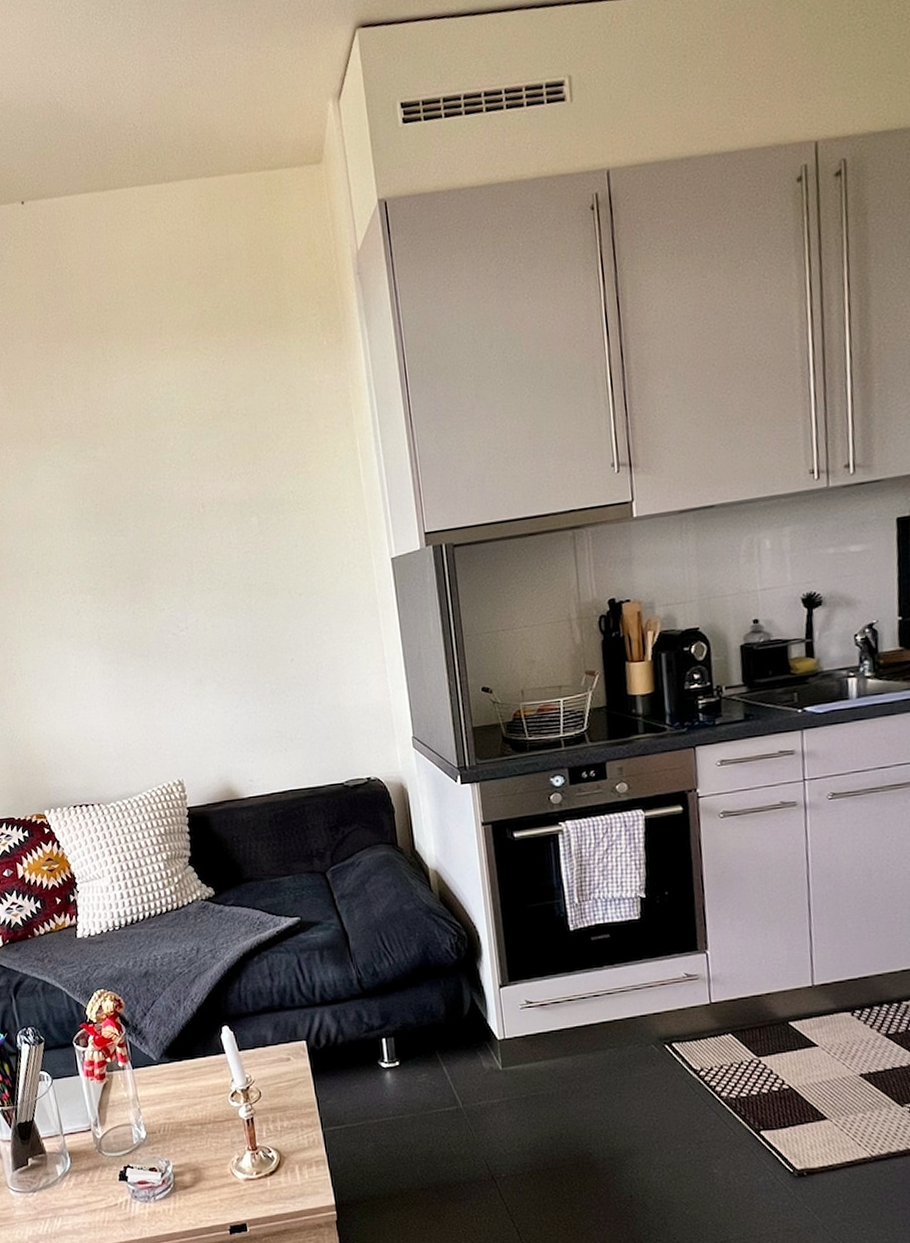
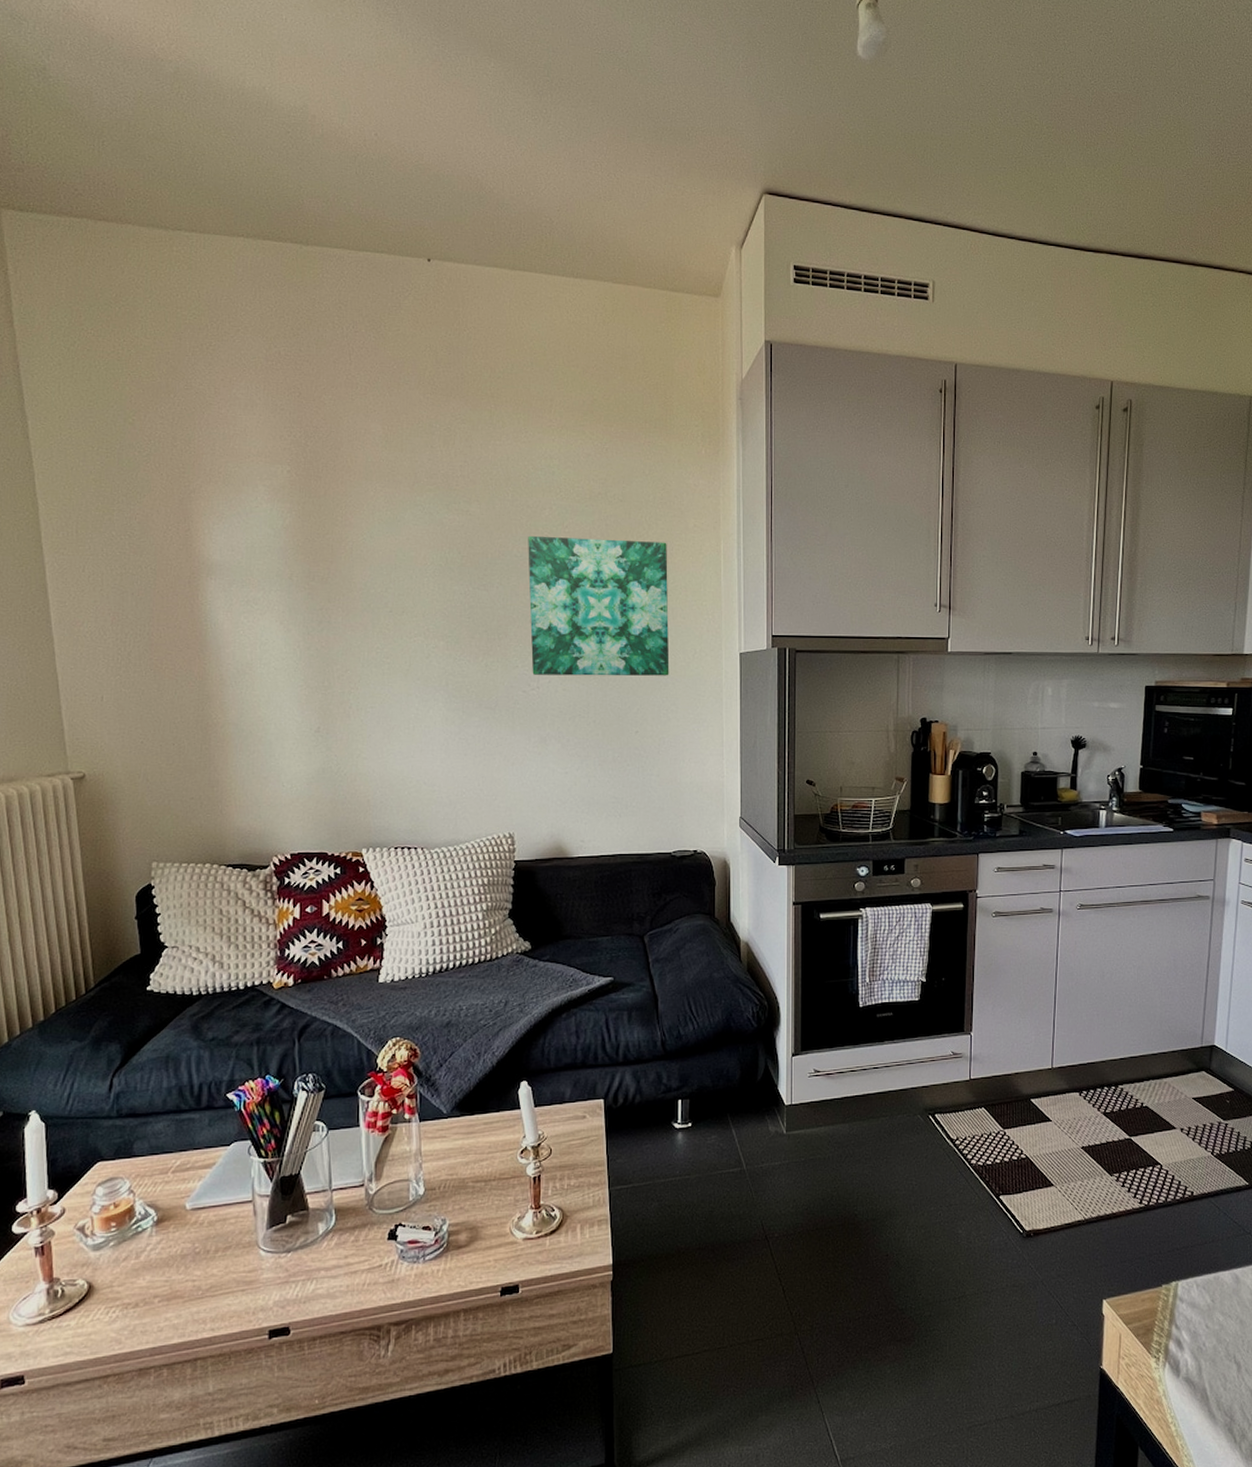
wall art: none [156,451,318,615] -> present [528,535,670,676]

